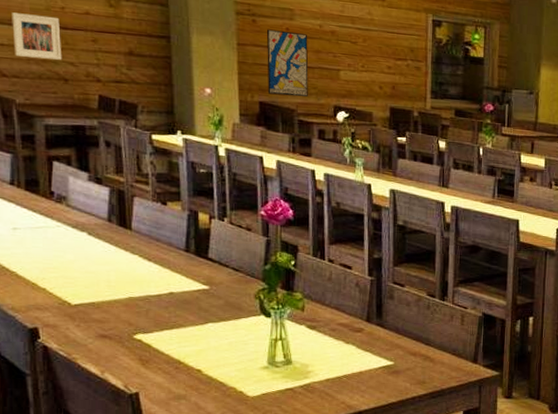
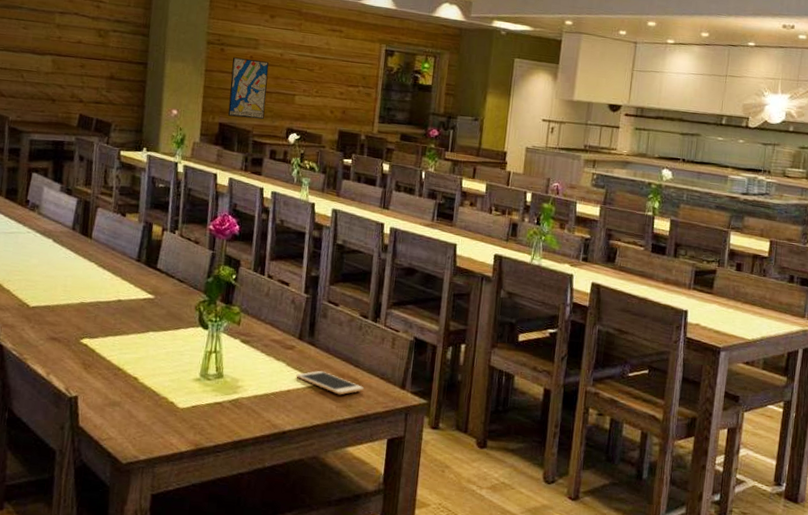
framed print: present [12,12,62,60] -> none [14,41,56,83]
cell phone: none [367,350,437,373] -> present [296,370,365,395]

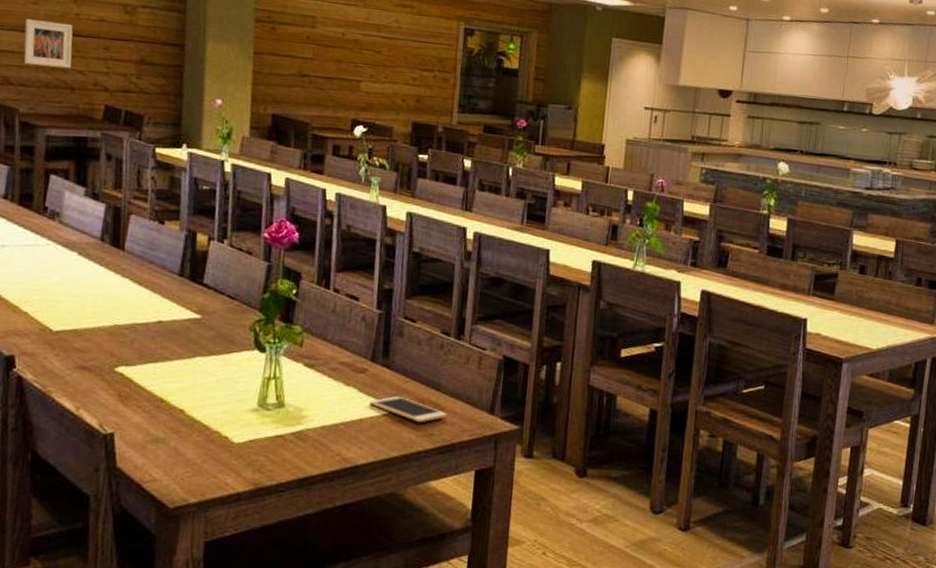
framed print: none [14,41,56,83] -> present [23,19,73,68]
wall art: present [227,57,270,120] -> none [282,37,330,110]

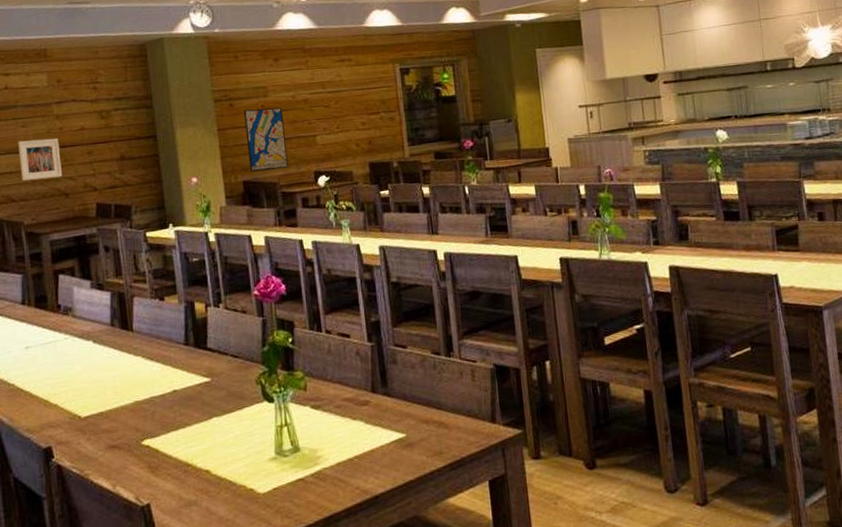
wall art: none [282,37,330,110] -> present [244,107,288,172]
cell phone: present [369,396,448,423] -> none [377,421,453,444]

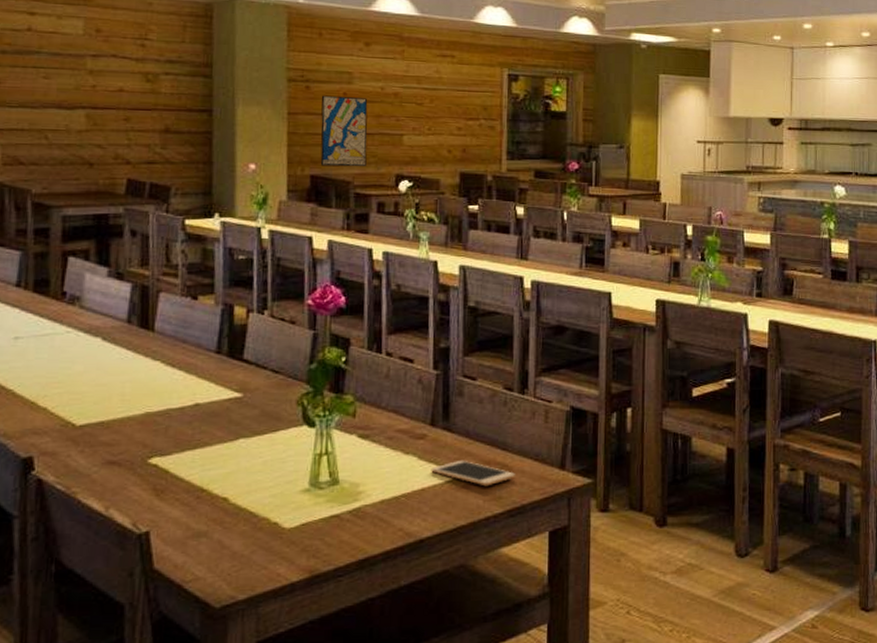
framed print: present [18,138,63,181] -> none [35,94,89,143]
cell phone: none [377,421,453,444] -> present [431,459,516,487]

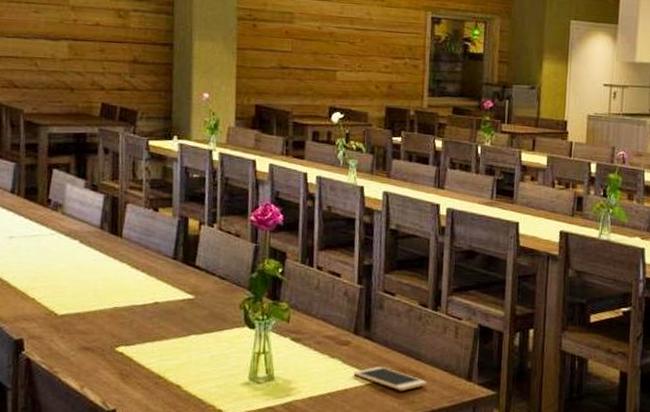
wall art: present [320,95,368,167] -> none [264,33,307,99]

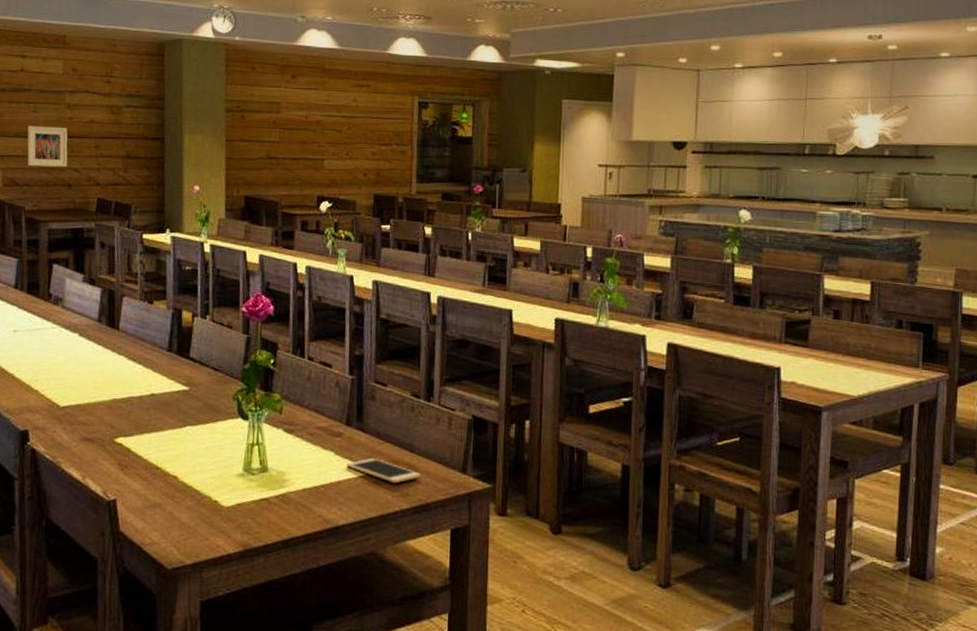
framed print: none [27,26,71,70] -> present [27,126,68,167]

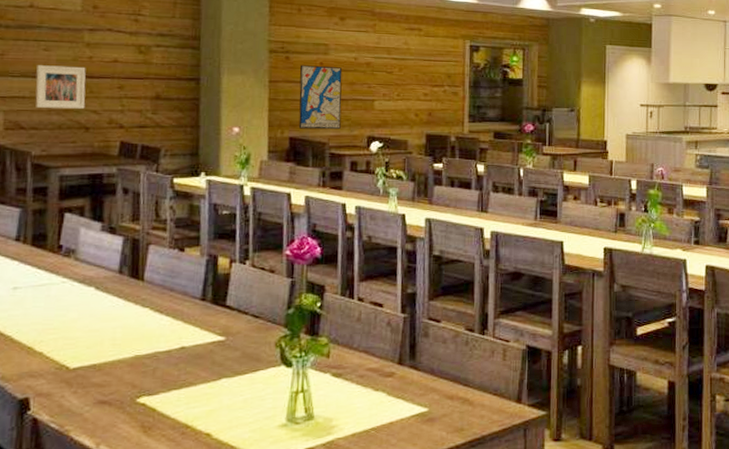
wall art: none [253,124,294,189] -> present [298,65,343,130]
cell phone: present [346,458,422,484] -> none [398,395,477,420]

